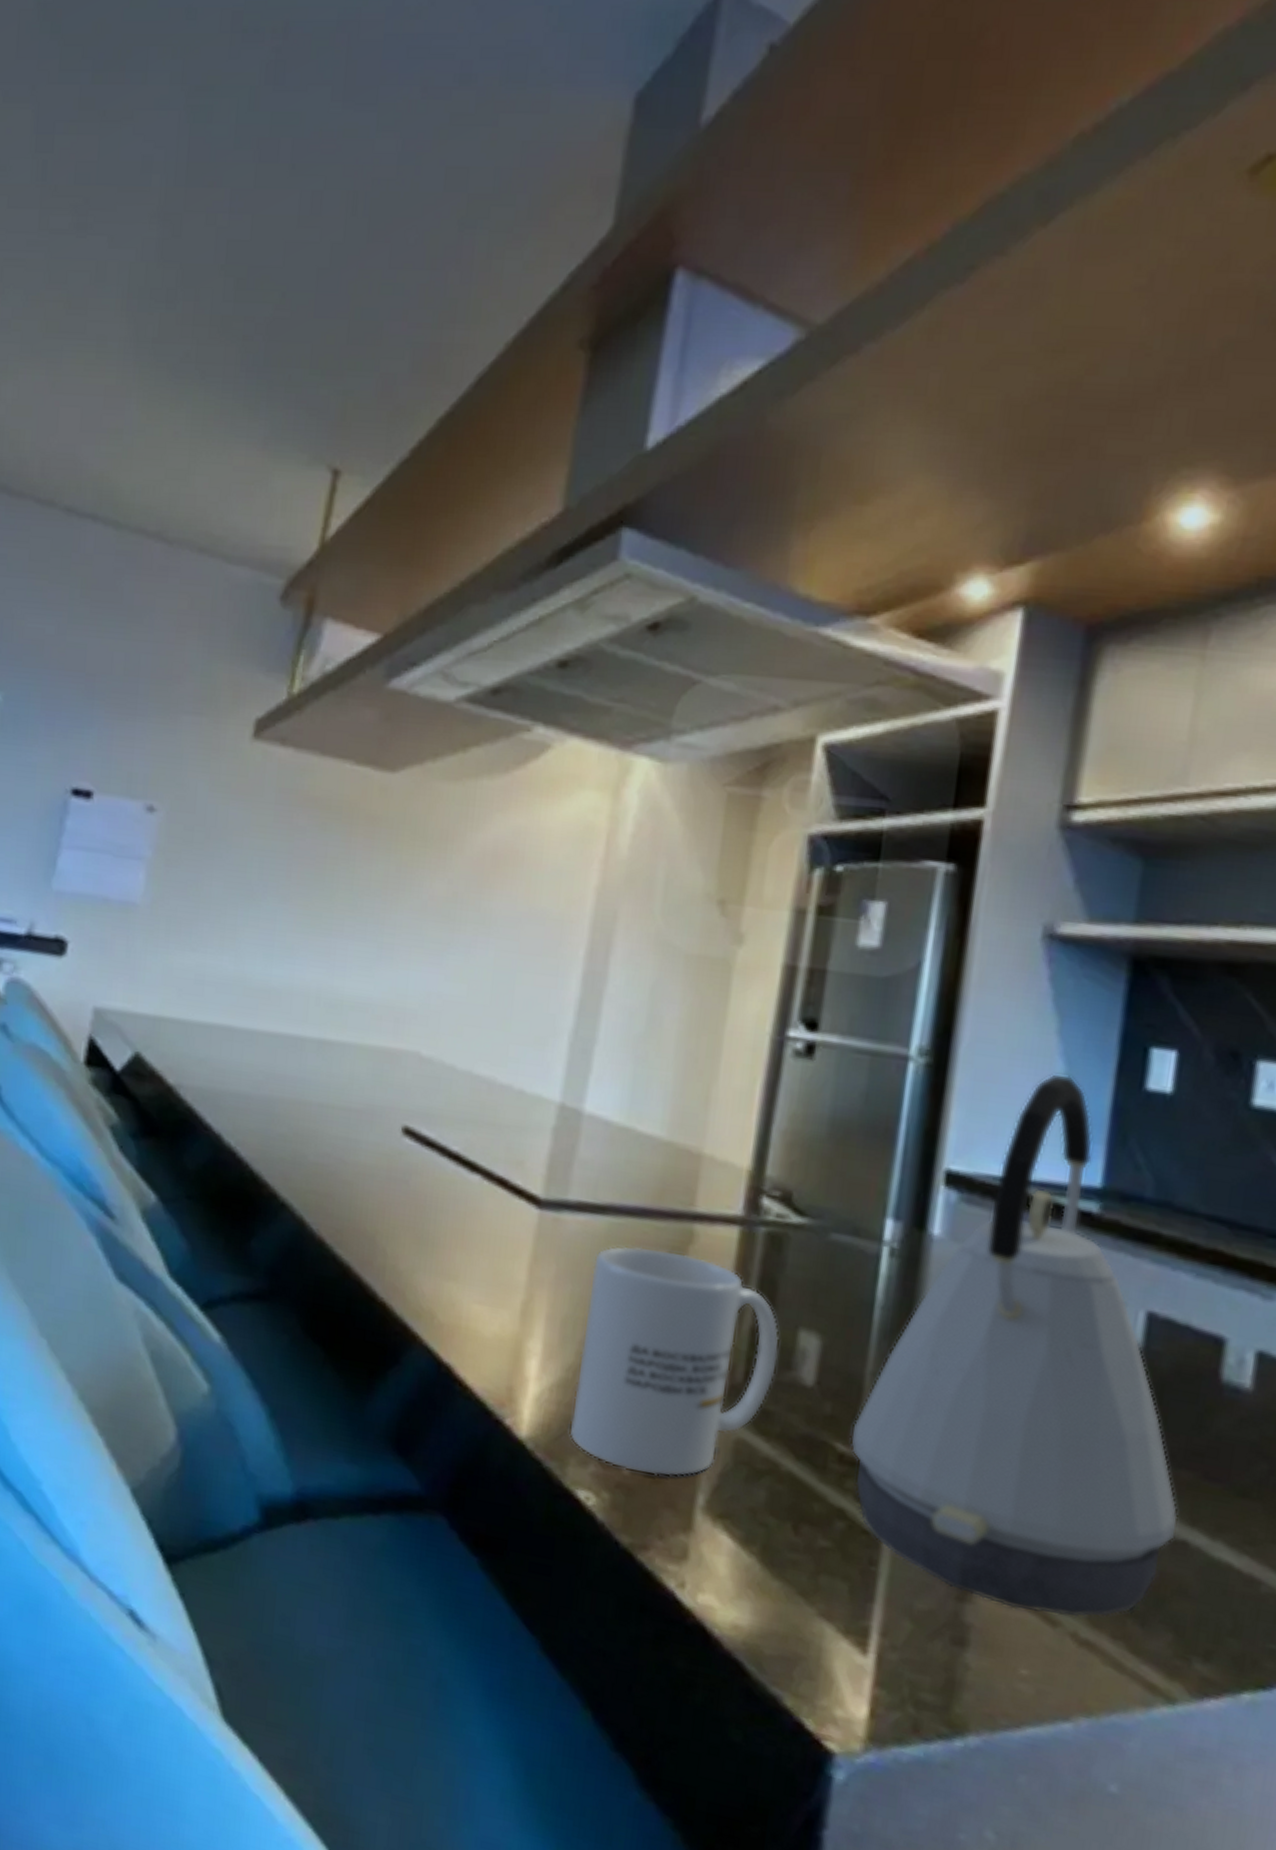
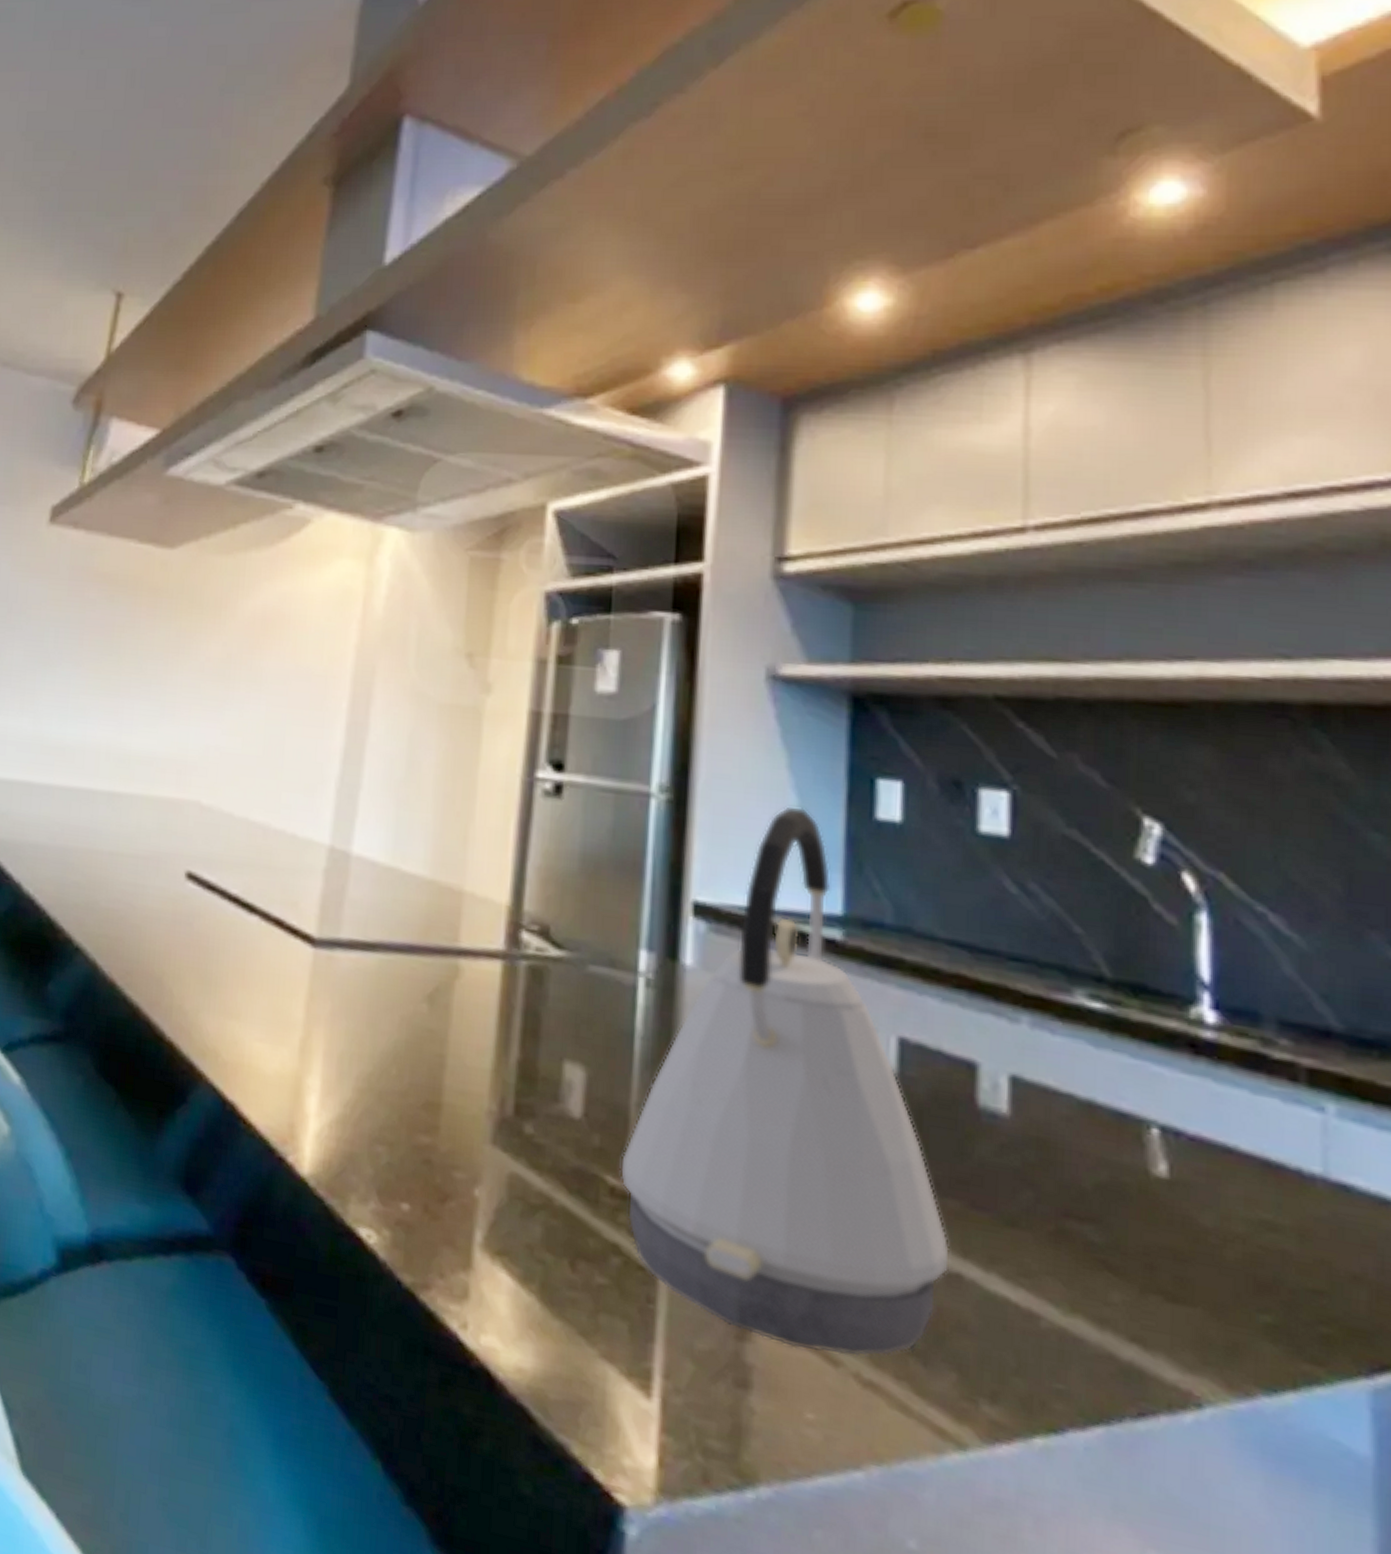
mug: present [569,1245,780,1477] -> none [349,981,547,1213]

